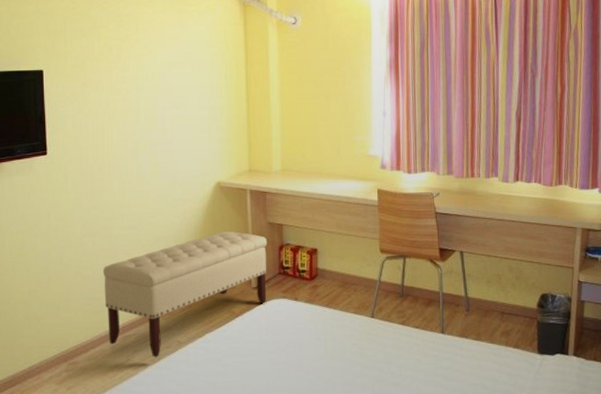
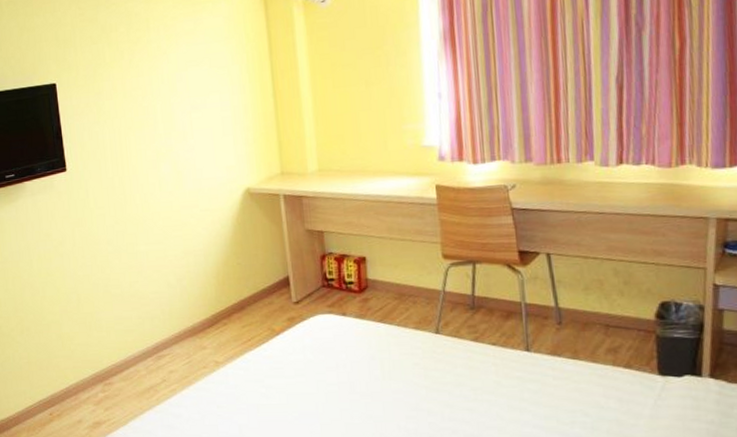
bench: present [102,230,268,357] -> none [131,241,311,378]

